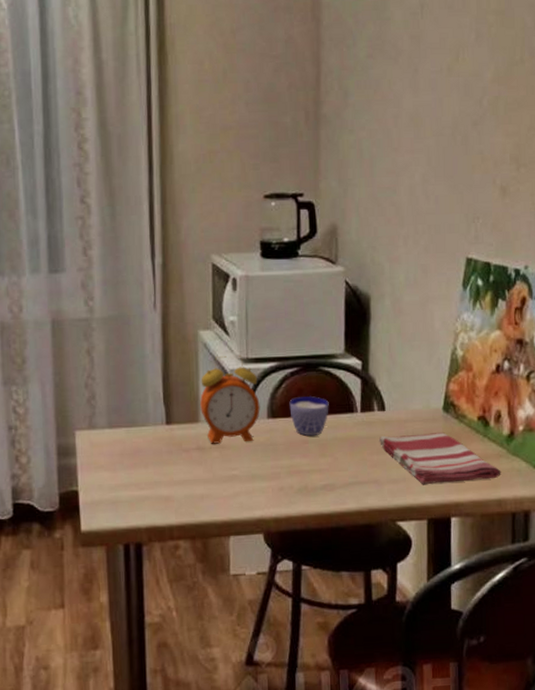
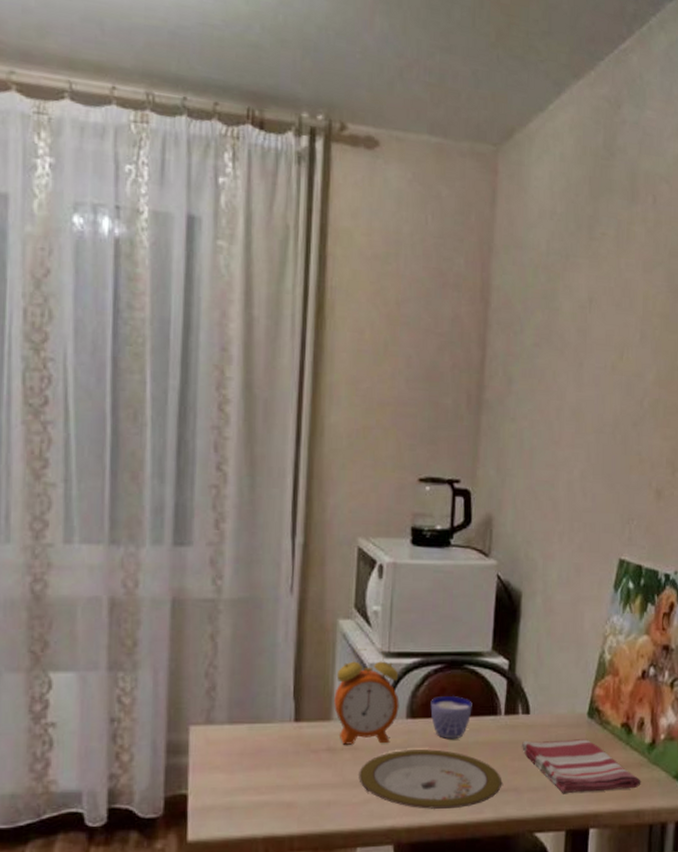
plate: none [227,446,363,502] -> present [359,749,503,810]

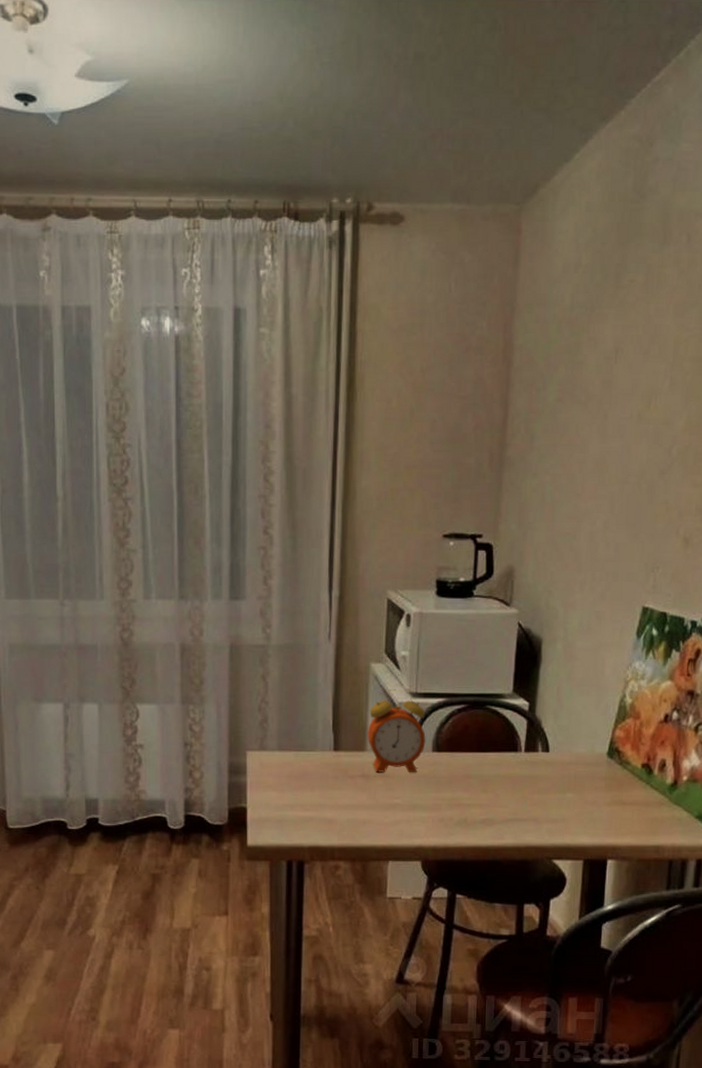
plate: present [359,749,503,810] -> none [390,779,522,833]
cup: present [430,695,472,740] -> none [454,732,494,772]
dish towel: present [521,739,641,794] -> none [540,776,662,827]

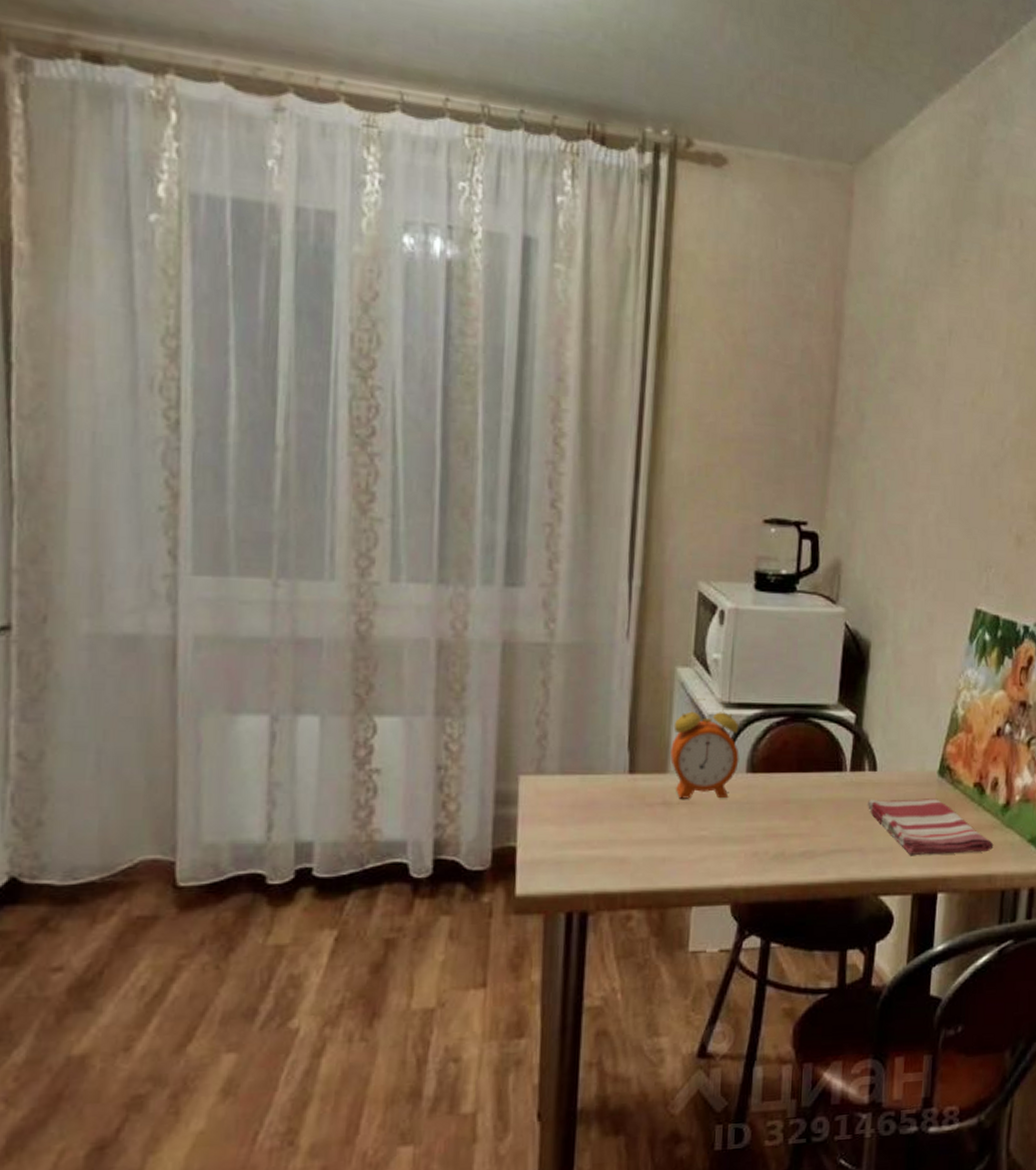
dish towel: none [540,776,662,827] -> present [867,799,994,856]

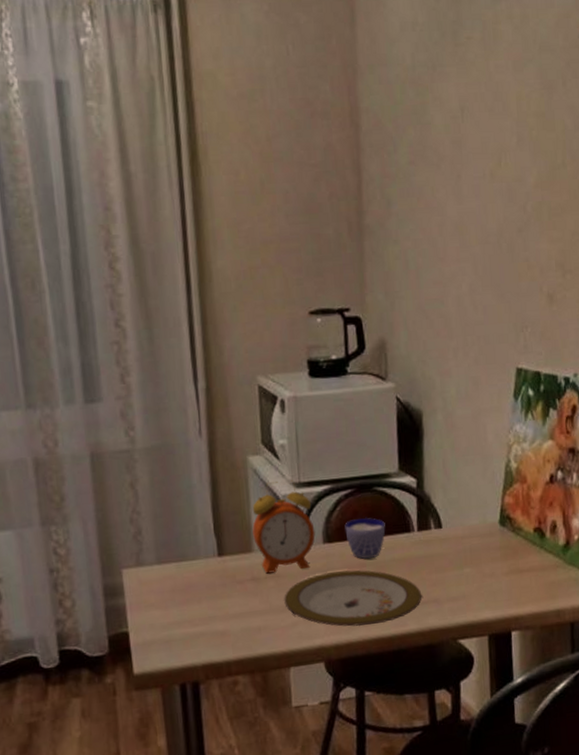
plate: none [695,806,847,870] -> present [284,570,422,627]
cup: none [772,749,816,796] -> present [344,517,386,559]
dish towel: present [867,799,994,856] -> none [436,546,559,601]

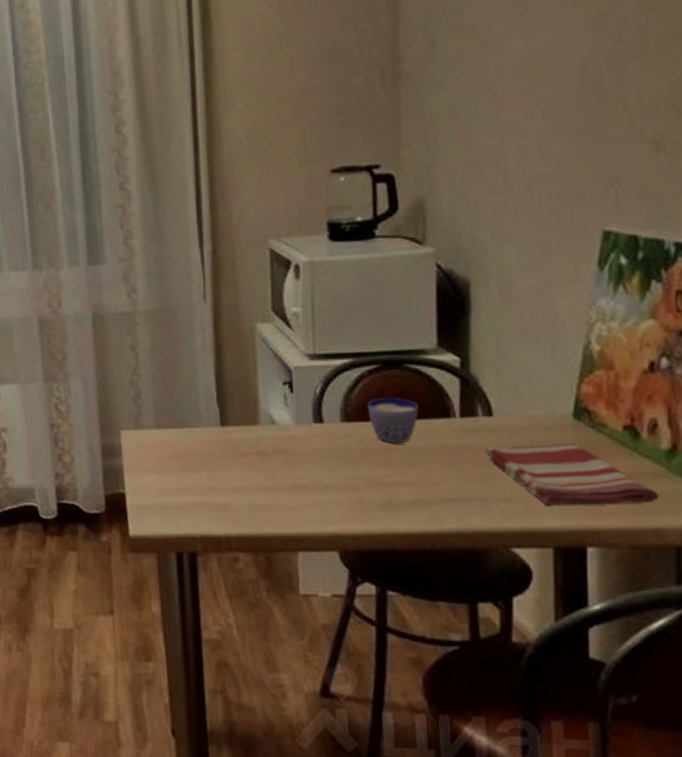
alarm clock: present [252,480,315,574] -> none [259,351,332,449]
plate: present [284,570,422,627] -> none [293,454,464,518]
dish towel: none [436,546,559,601] -> present [484,444,659,507]

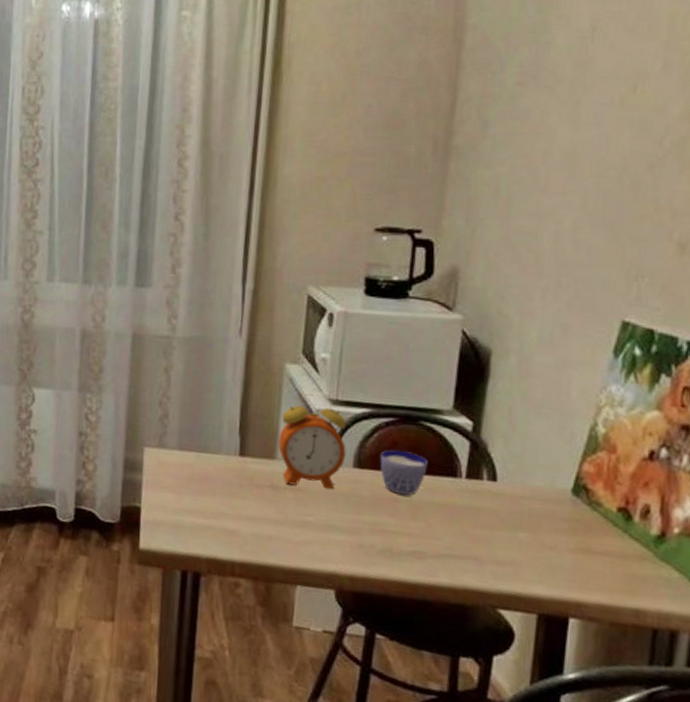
alarm clock: none [259,351,332,449] -> present [278,393,347,490]
dish towel: present [484,444,659,507] -> none [484,509,643,584]

